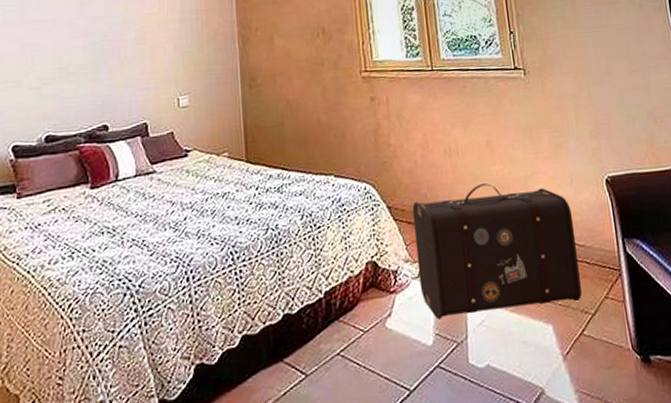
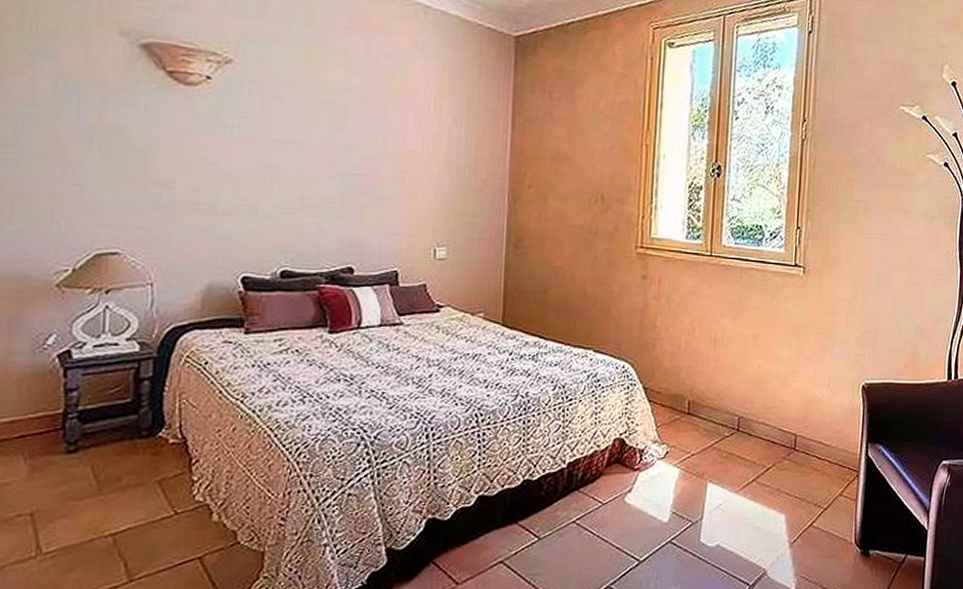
suitcase: present [412,183,582,320] -> none [664,376,824,499]

